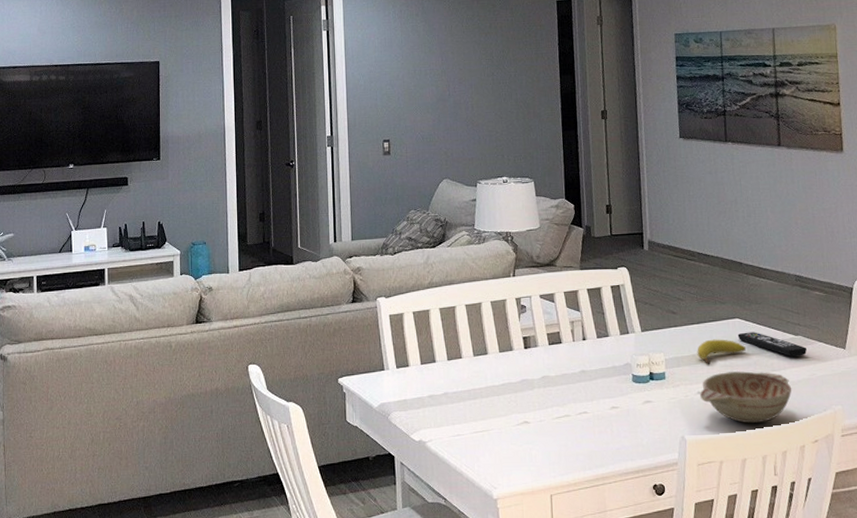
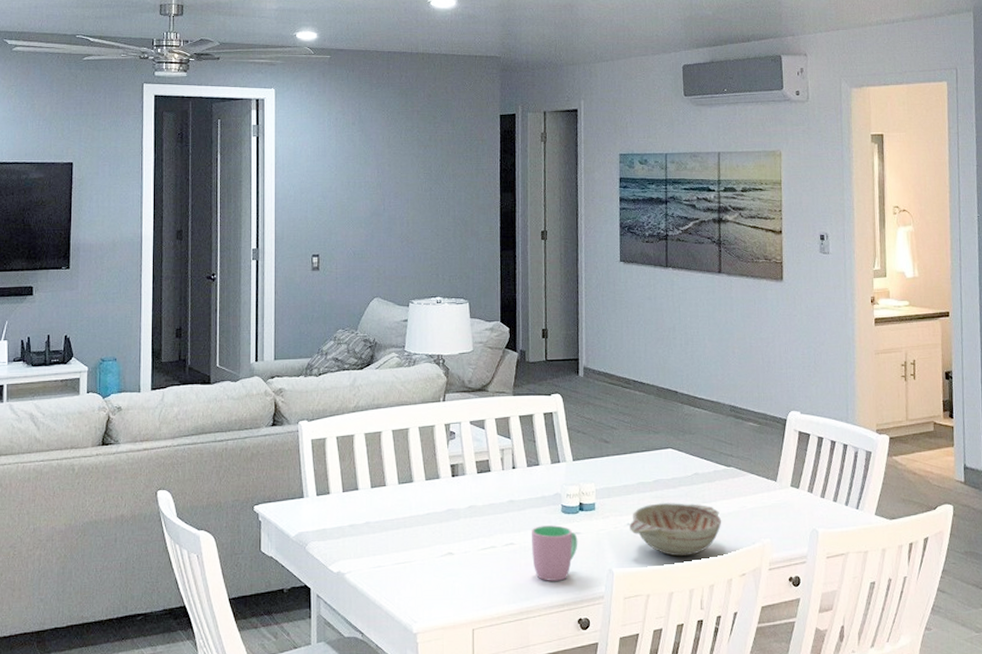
cup: none [604,394,650,448] -> present [532,525,578,581]
fruit: present [697,339,746,365] -> none [628,469,677,496]
remote control: present [737,332,807,357] -> none [670,462,738,488]

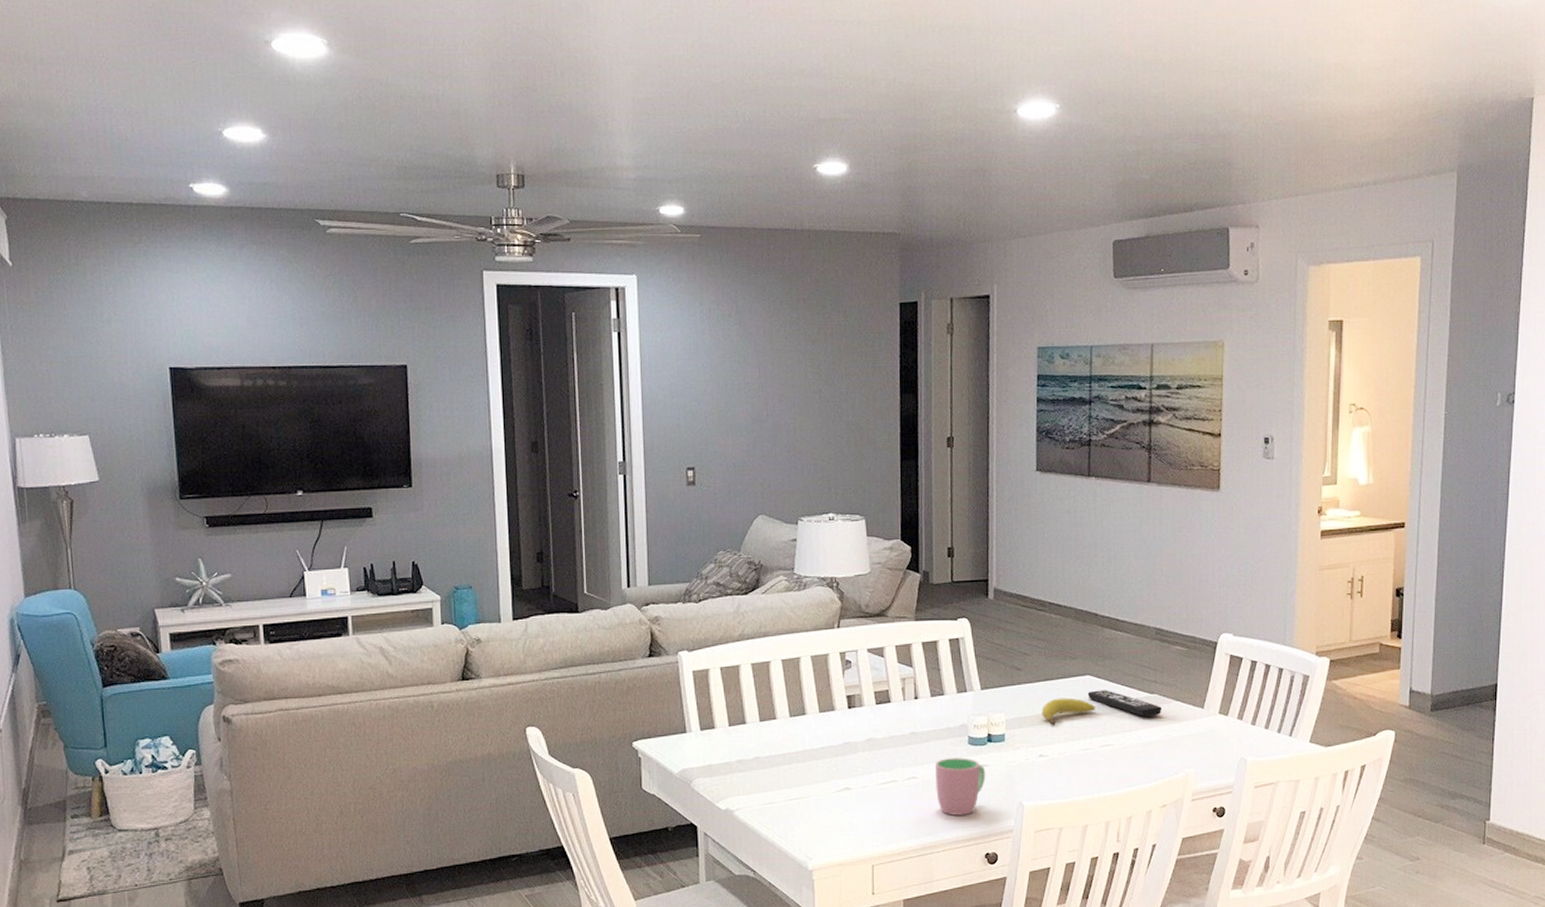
fruit: none [628,469,677,496] -> present [1041,697,1095,726]
decorative bowl: present [630,503,722,557] -> none [1042,732,1143,788]
remote control: none [670,462,738,488] -> present [1087,690,1161,717]

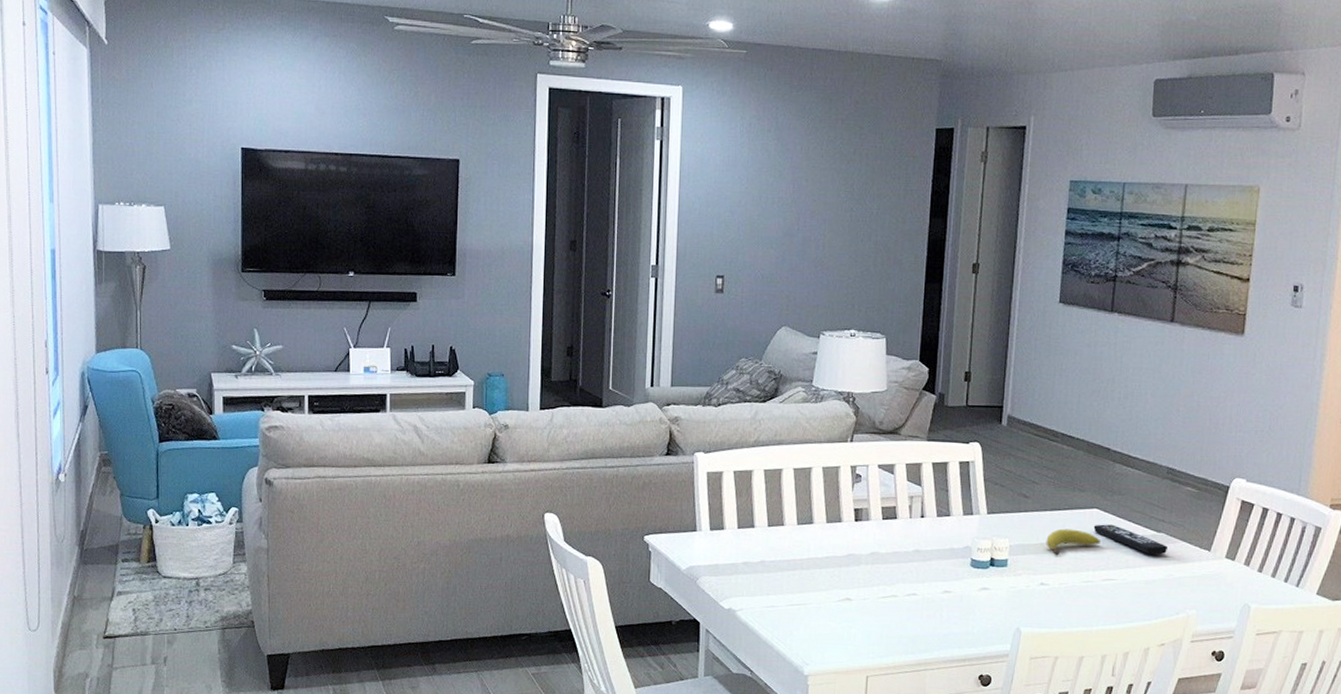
cup: present [936,758,986,816] -> none [935,578,986,636]

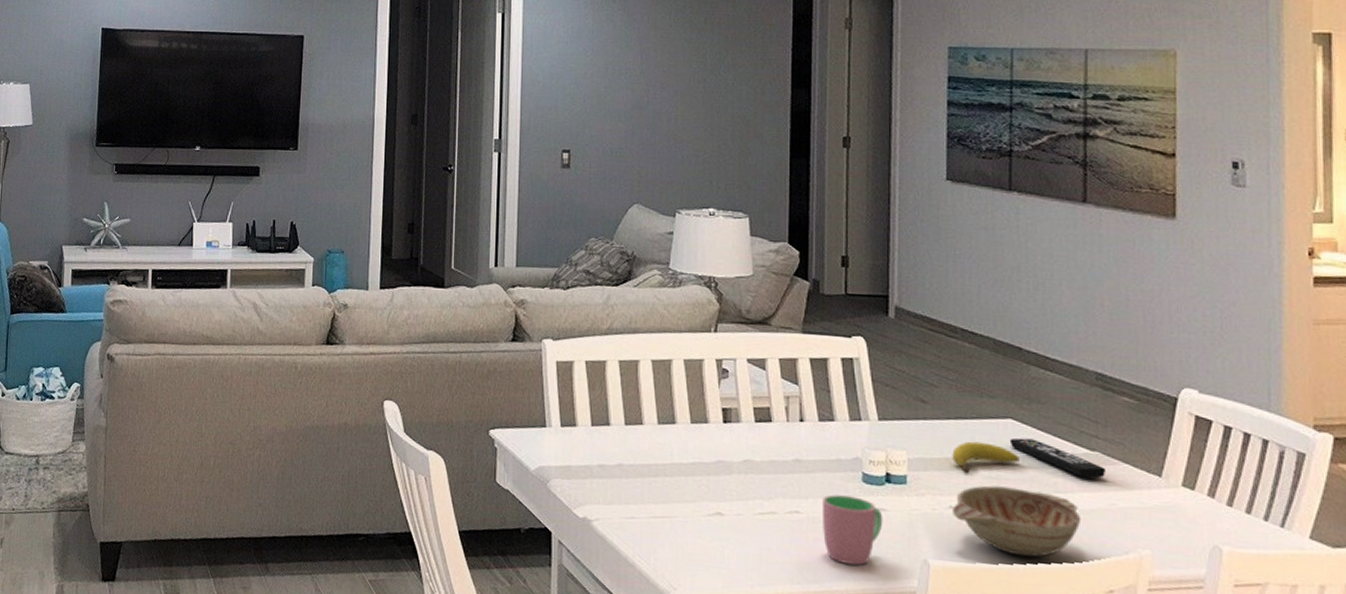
cup: none [935,578,986,636] -> present [823,494,883,566]
decorative bowl: none [1043,564,1145,621] -> present [953,485,1082,558]

